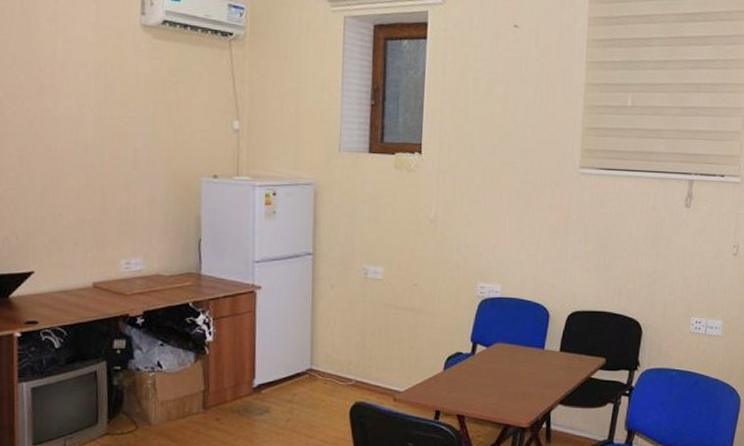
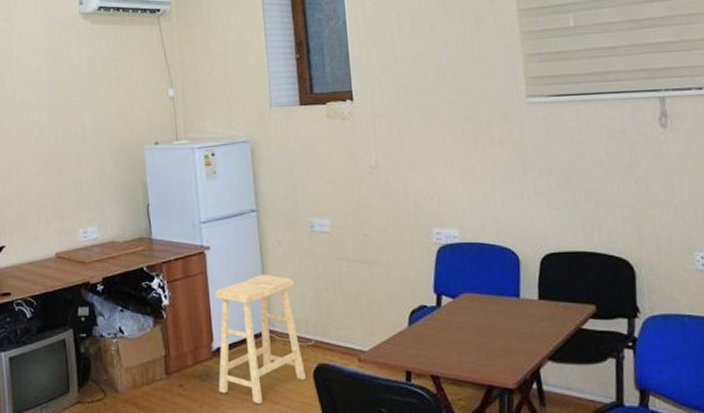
stool: none [255,316,343,438] -> present [215,274,306,405]

